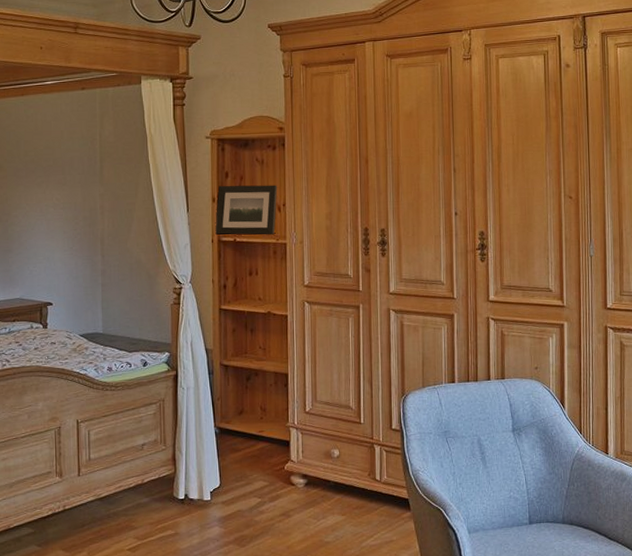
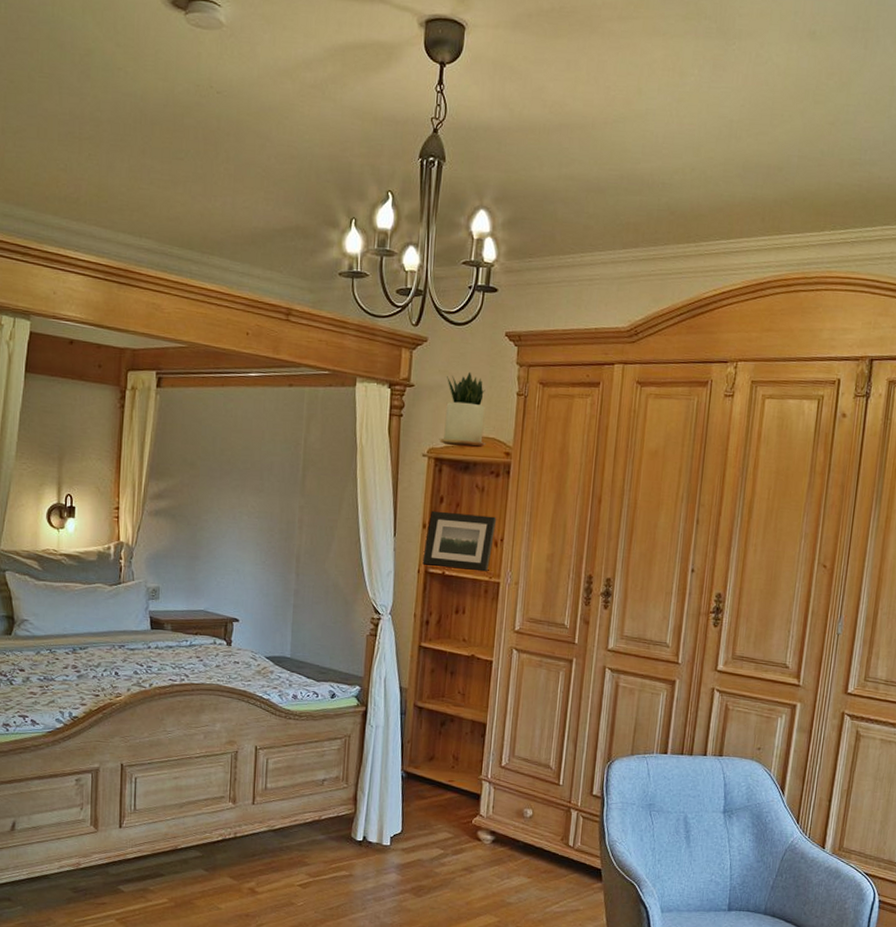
planter: none [219,61,261,127] -> present [439,371,486,448]

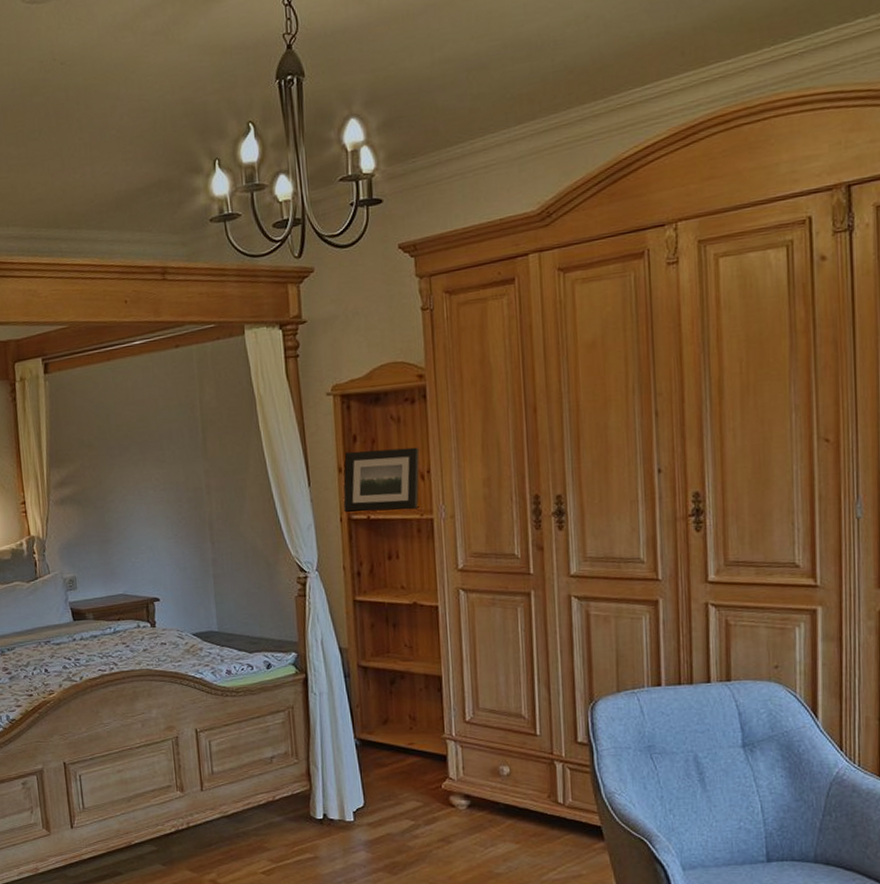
planter: present [439,371,486,448] -> none [341,295,395,379]

